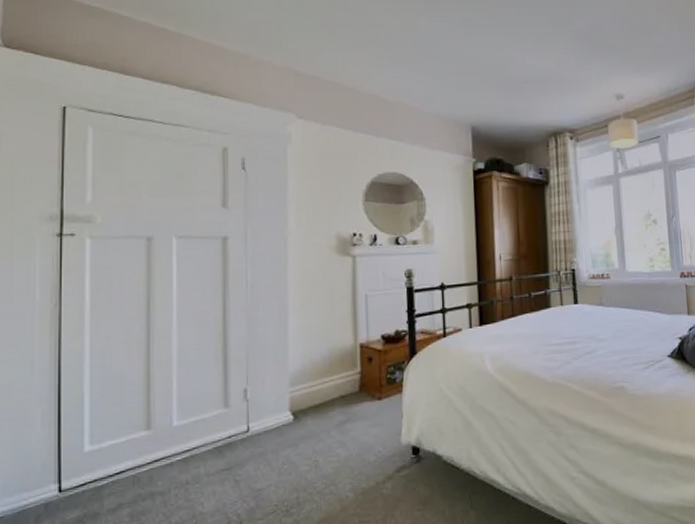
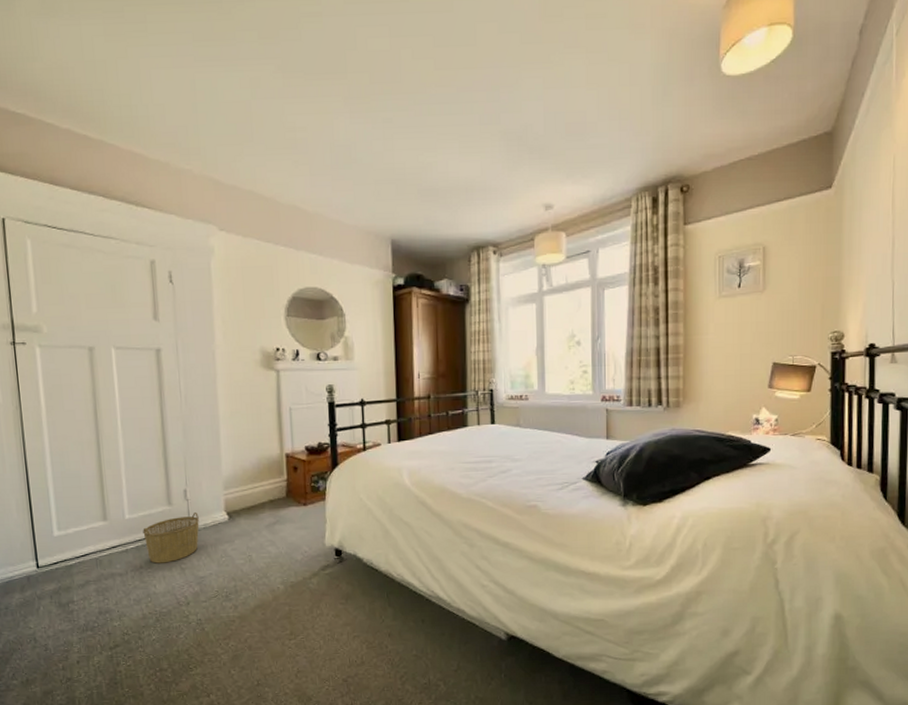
basket: none [193,413,260,477] -> present [143,511,199,564]

